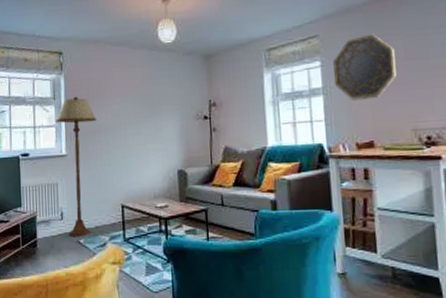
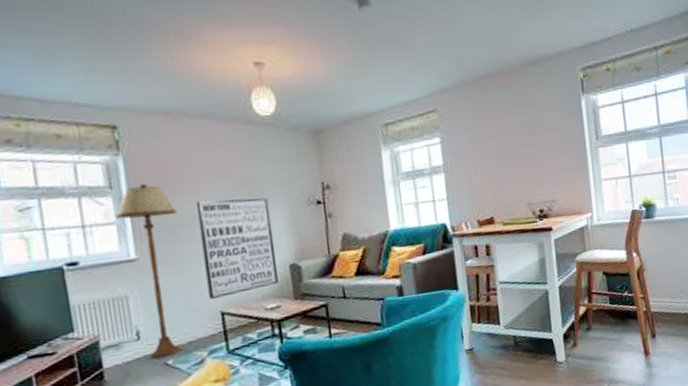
wall art: none [110,111,168,193] -> present [196,198,278,299]
home mirror: present [333,33,396,101] -> none [452,109,512,178]

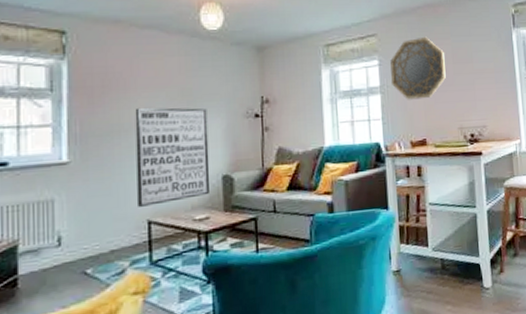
floor lamp: present [114,184,182,359] -> none [52,89,115,268]
home mirror: none [452,109,512,178] -> present [390,36,446,100]

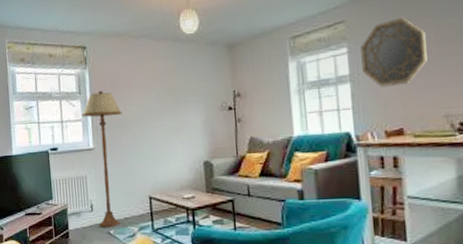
floor lamp: none [52,89,115,268] -> present [81,91,122,228]
wall art: present [135,107,210,207] -> none [135,103,194,185]

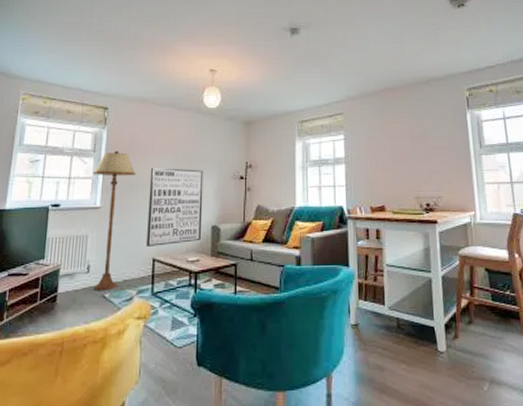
wall art: none [135,103,194,185] -> present [147,167,204,246]
home mirror: present [361,17,427,87] -> none [354,116,404,170]

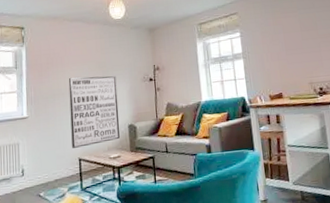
floor lamp: present [92,151,136,292] -> none [17,66,56,191]

